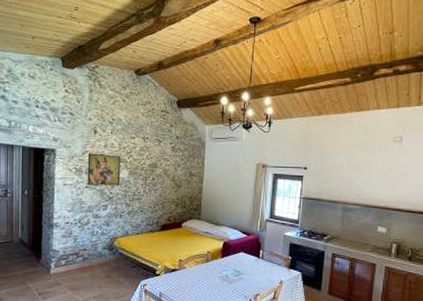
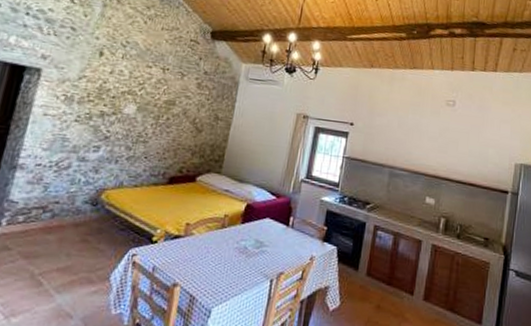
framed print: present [87,153,121,186] -> none [77,78,130,123]

